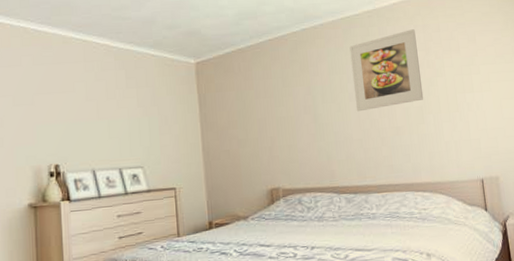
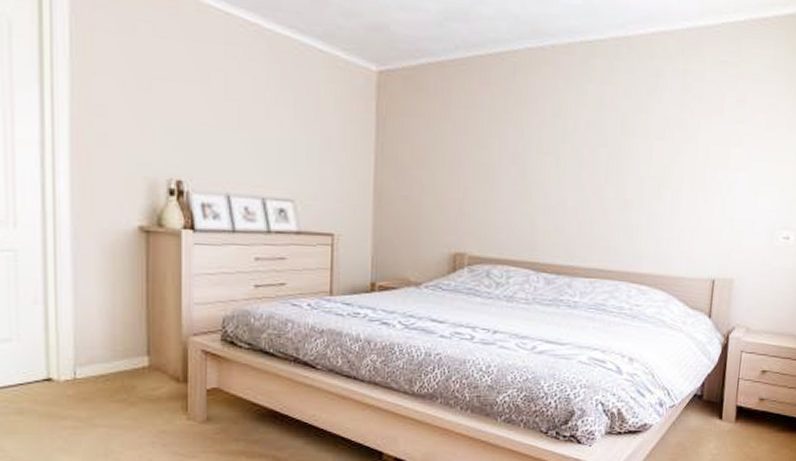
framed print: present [349,29,424,112] -> none [577,72,672,172]

